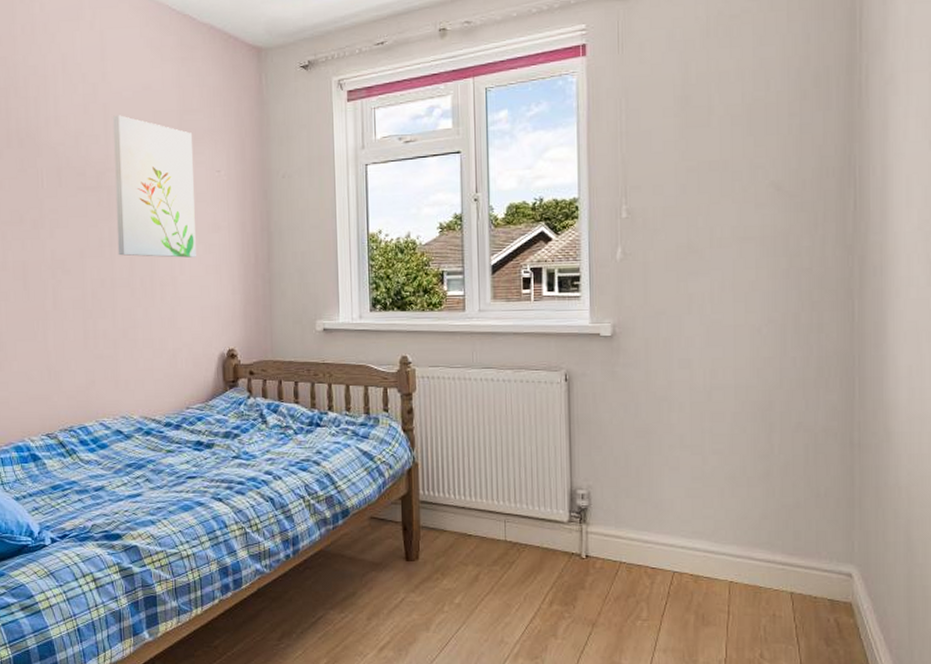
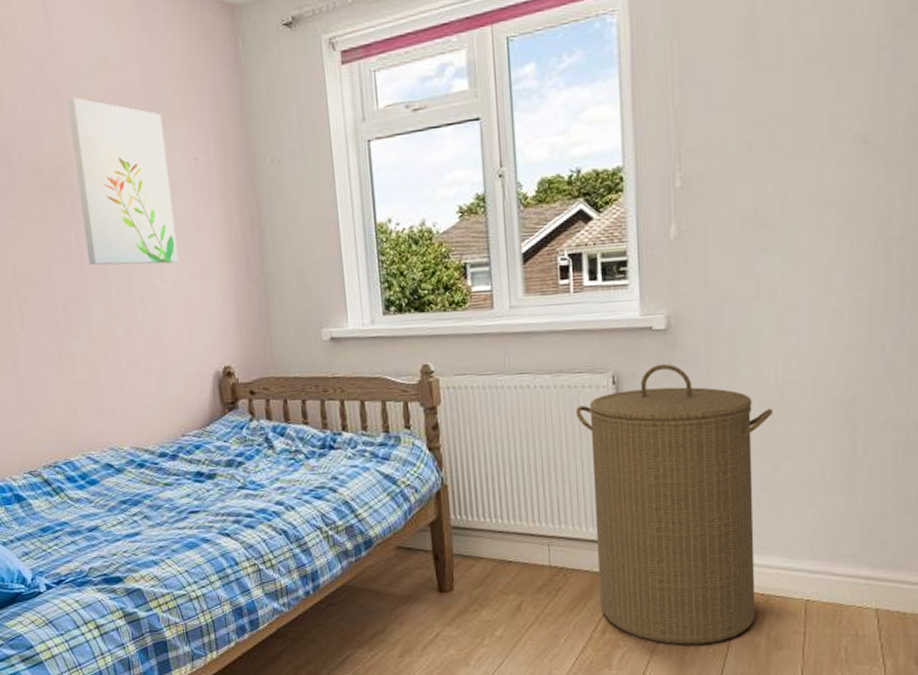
laundry hamper: none [532,365,702,619] -> present [575,363,774,645]

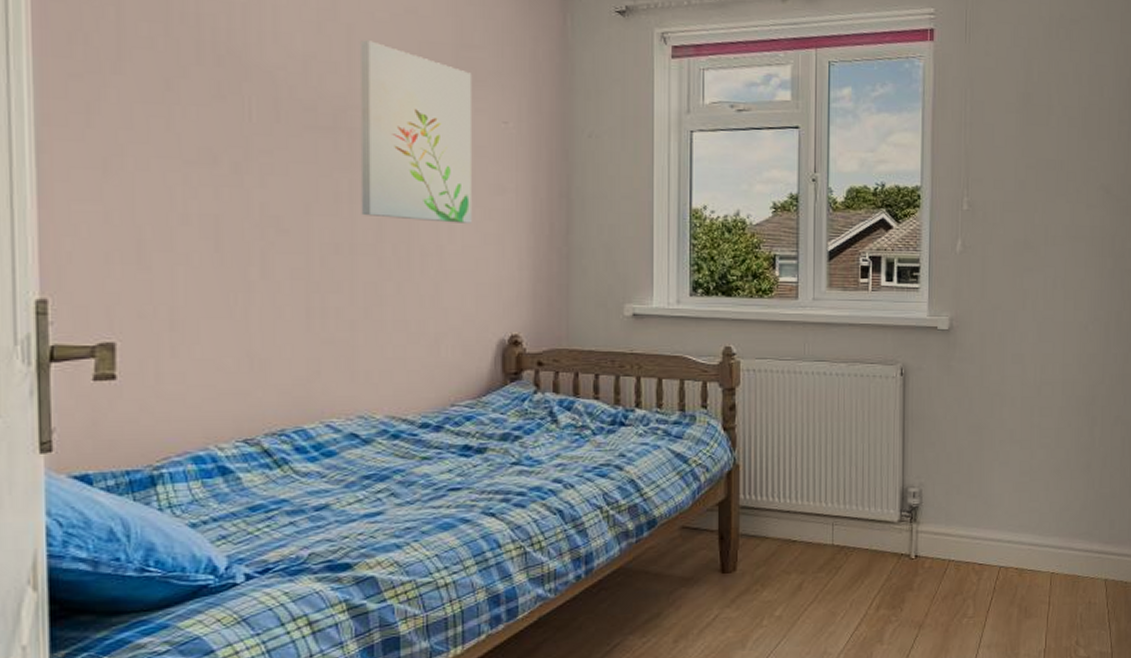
laundry hamper: present [575,363,774,645] -> none [866,359,1032,618]

